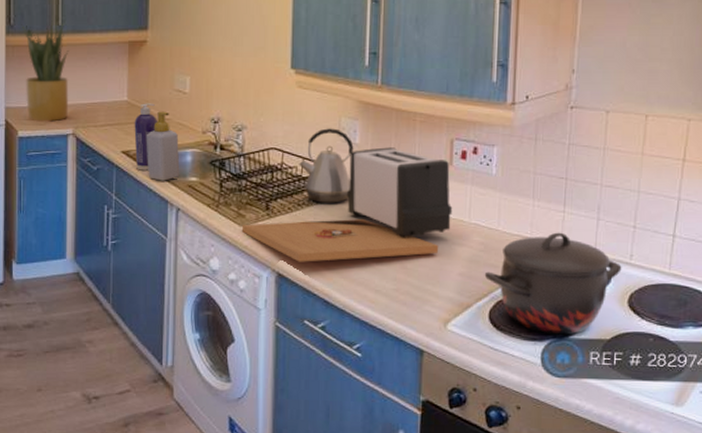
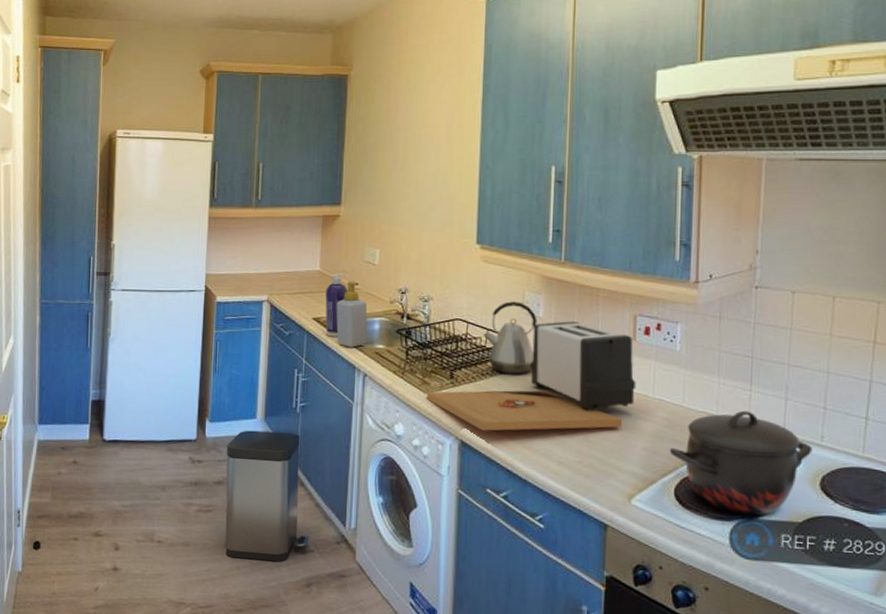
planter: present [21,16,69,122] -> none [223,192,267,289]
pedal bin: none [35,271,126,404] -> present [224,430,310,562]

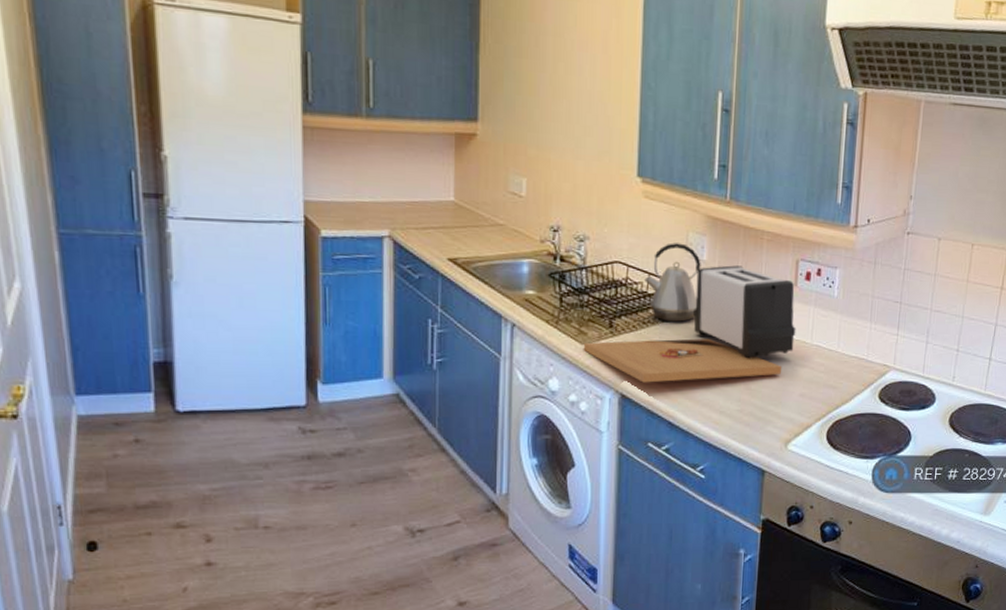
pedal bin: present [224,430,310,562] -> none [346,392,455,538]
spray bottle: present [325,273,348,337] -> none [462,205,489,281]
soap bottle: present [336,281,368,348] -> none [477,215,515,294]
cooking pot: present [669,410,813,516] -> none [823,354,945,453]

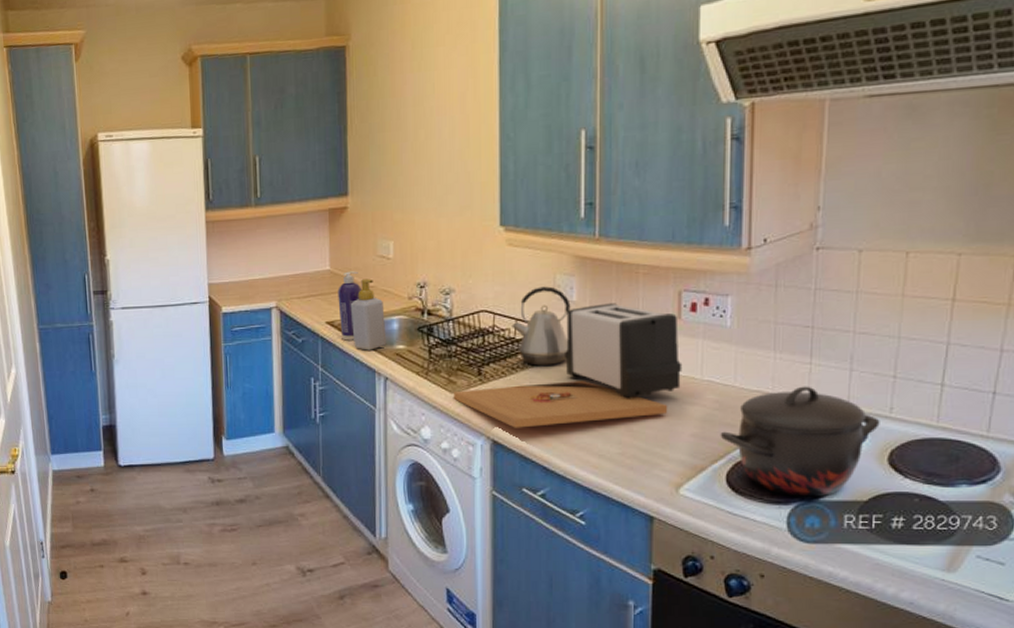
spray bottle: none [462,205,489,281] -> present [338,271,361,341]
soap bottle: none [477,215,515,294] -> present [351,278,387,351]
cooking pot: none [823,354,945,453] -> present [720,386,880,497]

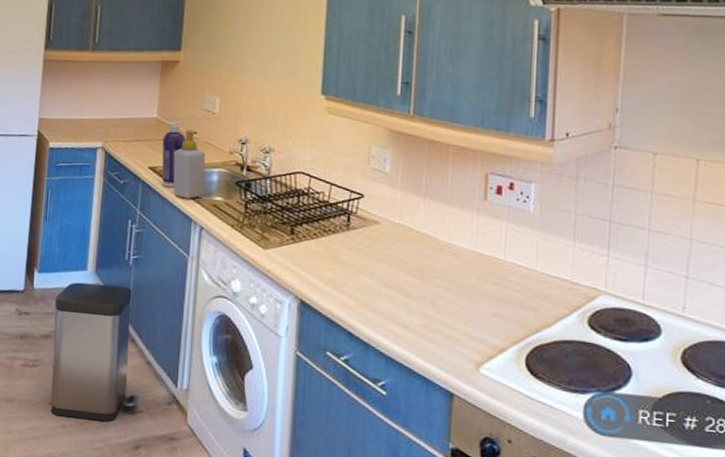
pedal bin: none [245,445,340,576] -> present [50,282,140,422]
platter: present [453,381,668,428] -> none [265,247,472,292]
kettle: present [512,286,571,366] -> none [326,155,384,232]
toaster: present [565,303,683,399] -> none [375,177,487,273]
cooking pot: present [720,386,880,497] -> none [520,277,674,390]

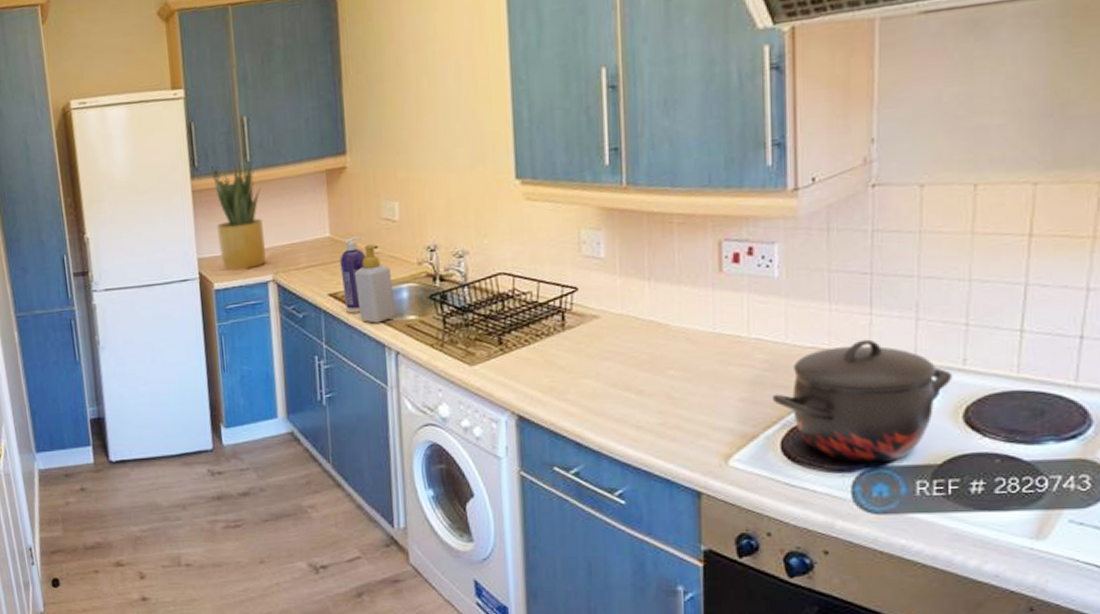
pedal bin: present [50,282,140,422] -> none [247,429,355,574]
planter: none [58,34,104,135] -> present [206,152,266,271]
cooking pot: none [520,277,674,390] -> present [772,339,952,463]

